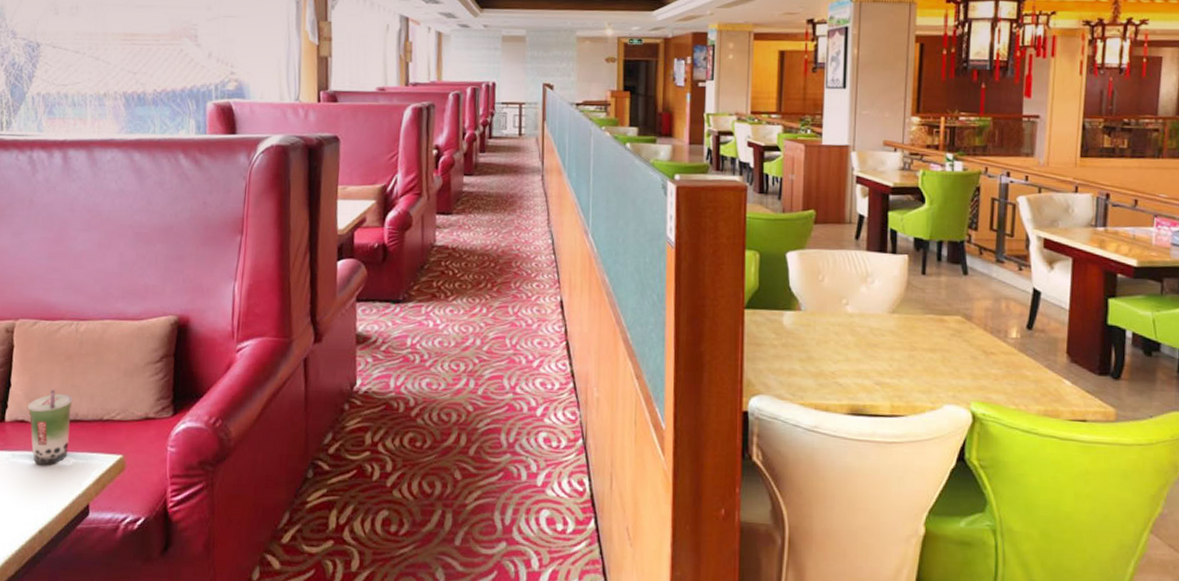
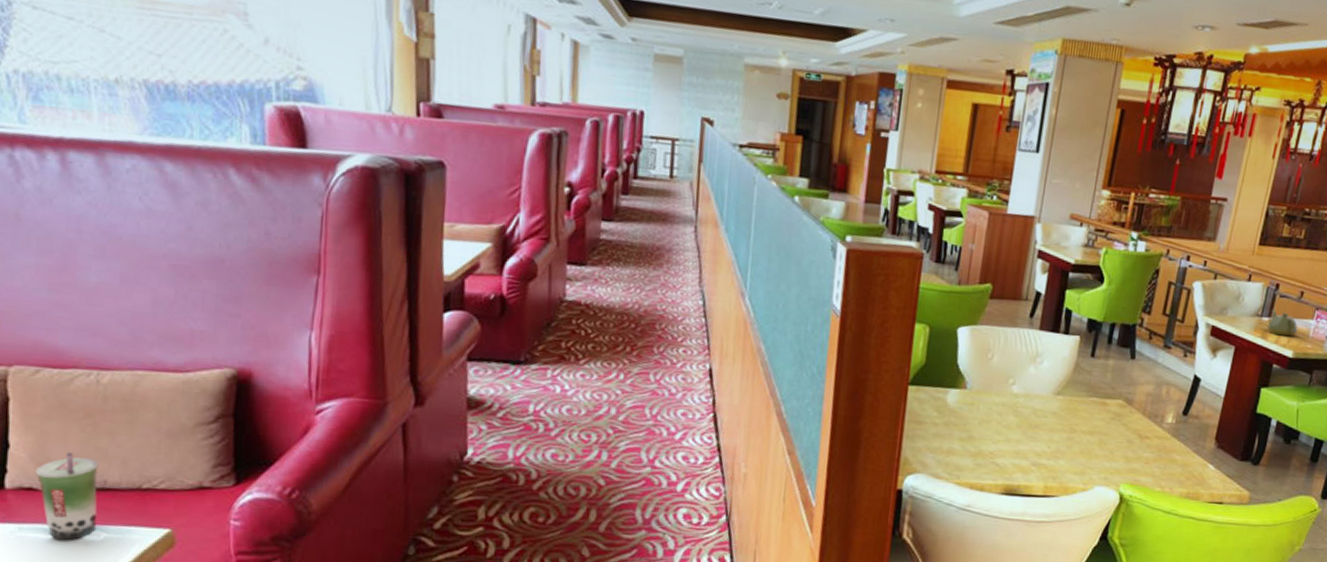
teapot: none [1103,218,1138,246] -> present [1266,309,1298,337]

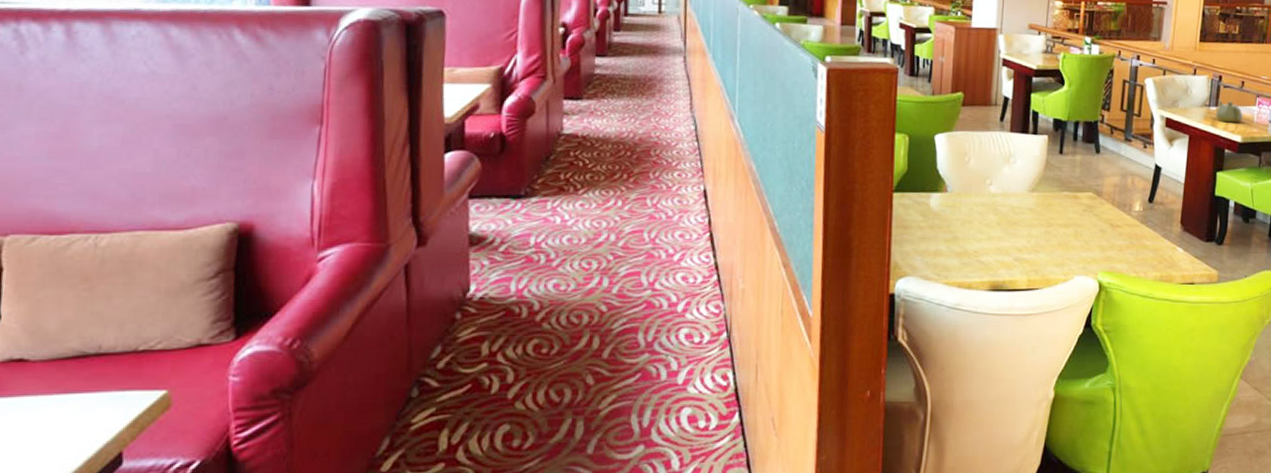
beverage cup: present [35,452,99,540] -> none [26,319,94,410]

